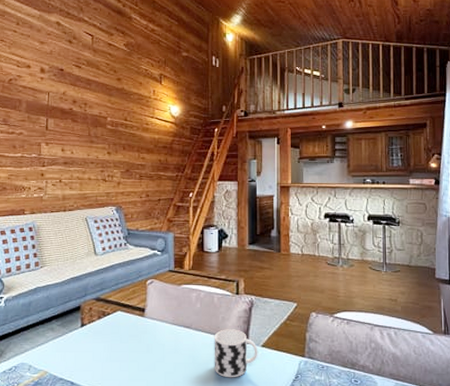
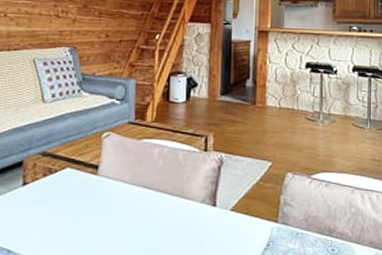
cup: present [214,329,258,378] -> none [175,190,226,246]

